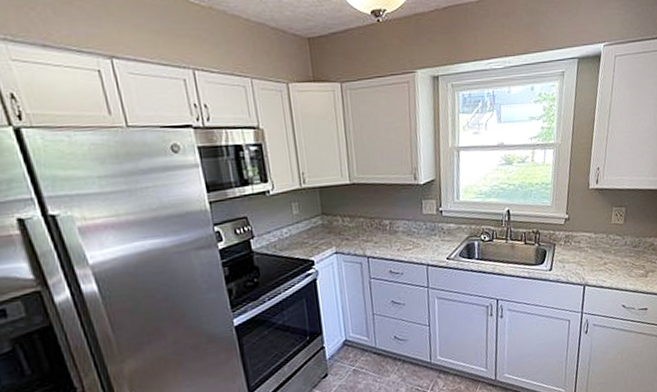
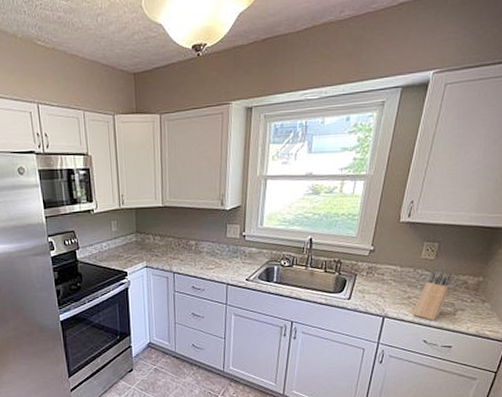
knife block: none [609,235,640,285] -> present [412,271,451,321]

